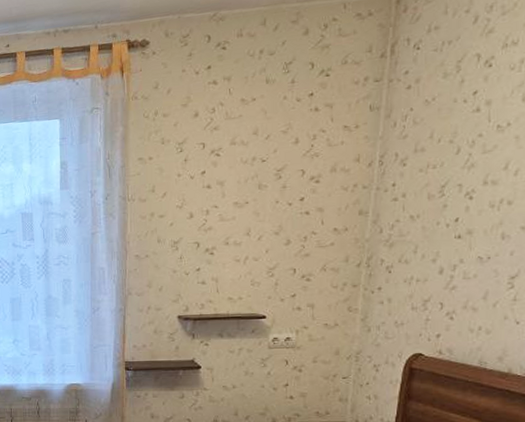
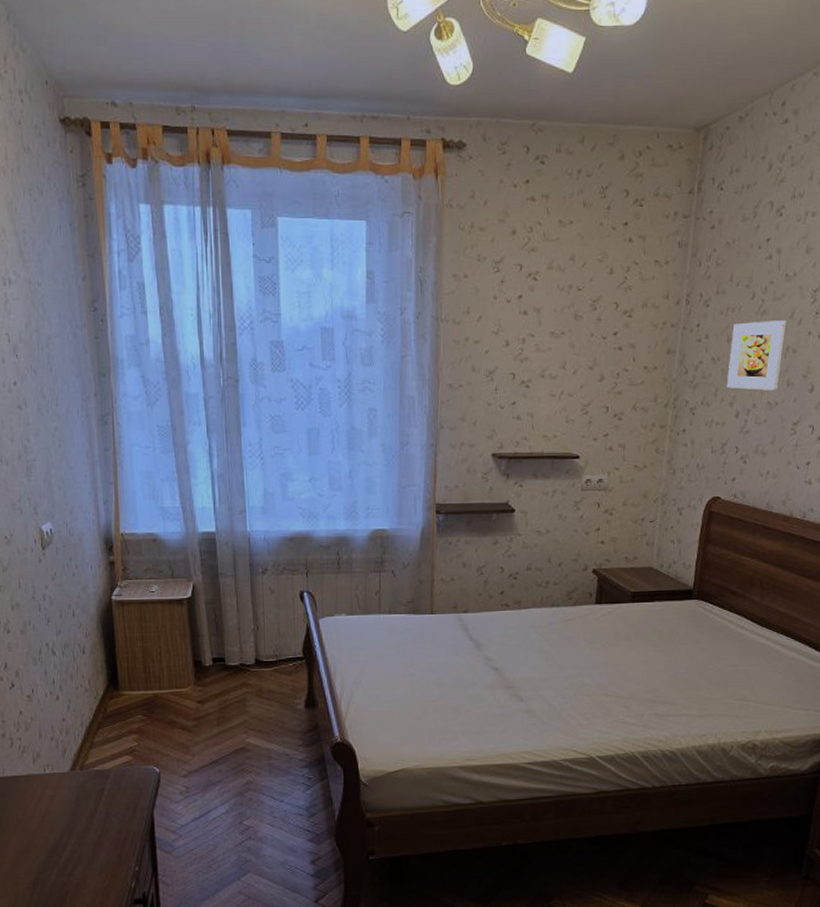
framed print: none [427,172,499,245] -> present [726,320,786,390]

